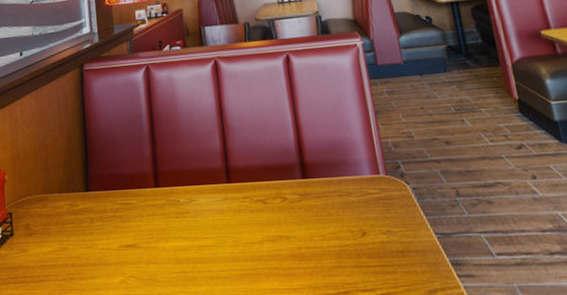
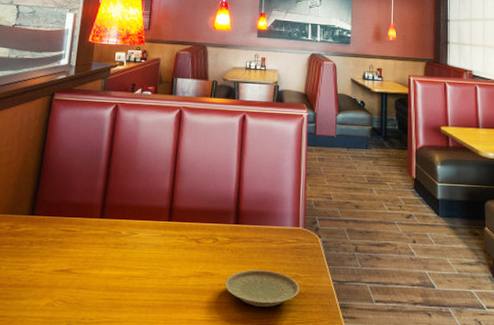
plate: none [305,227,396,270] -> present [225,270,300,307]

